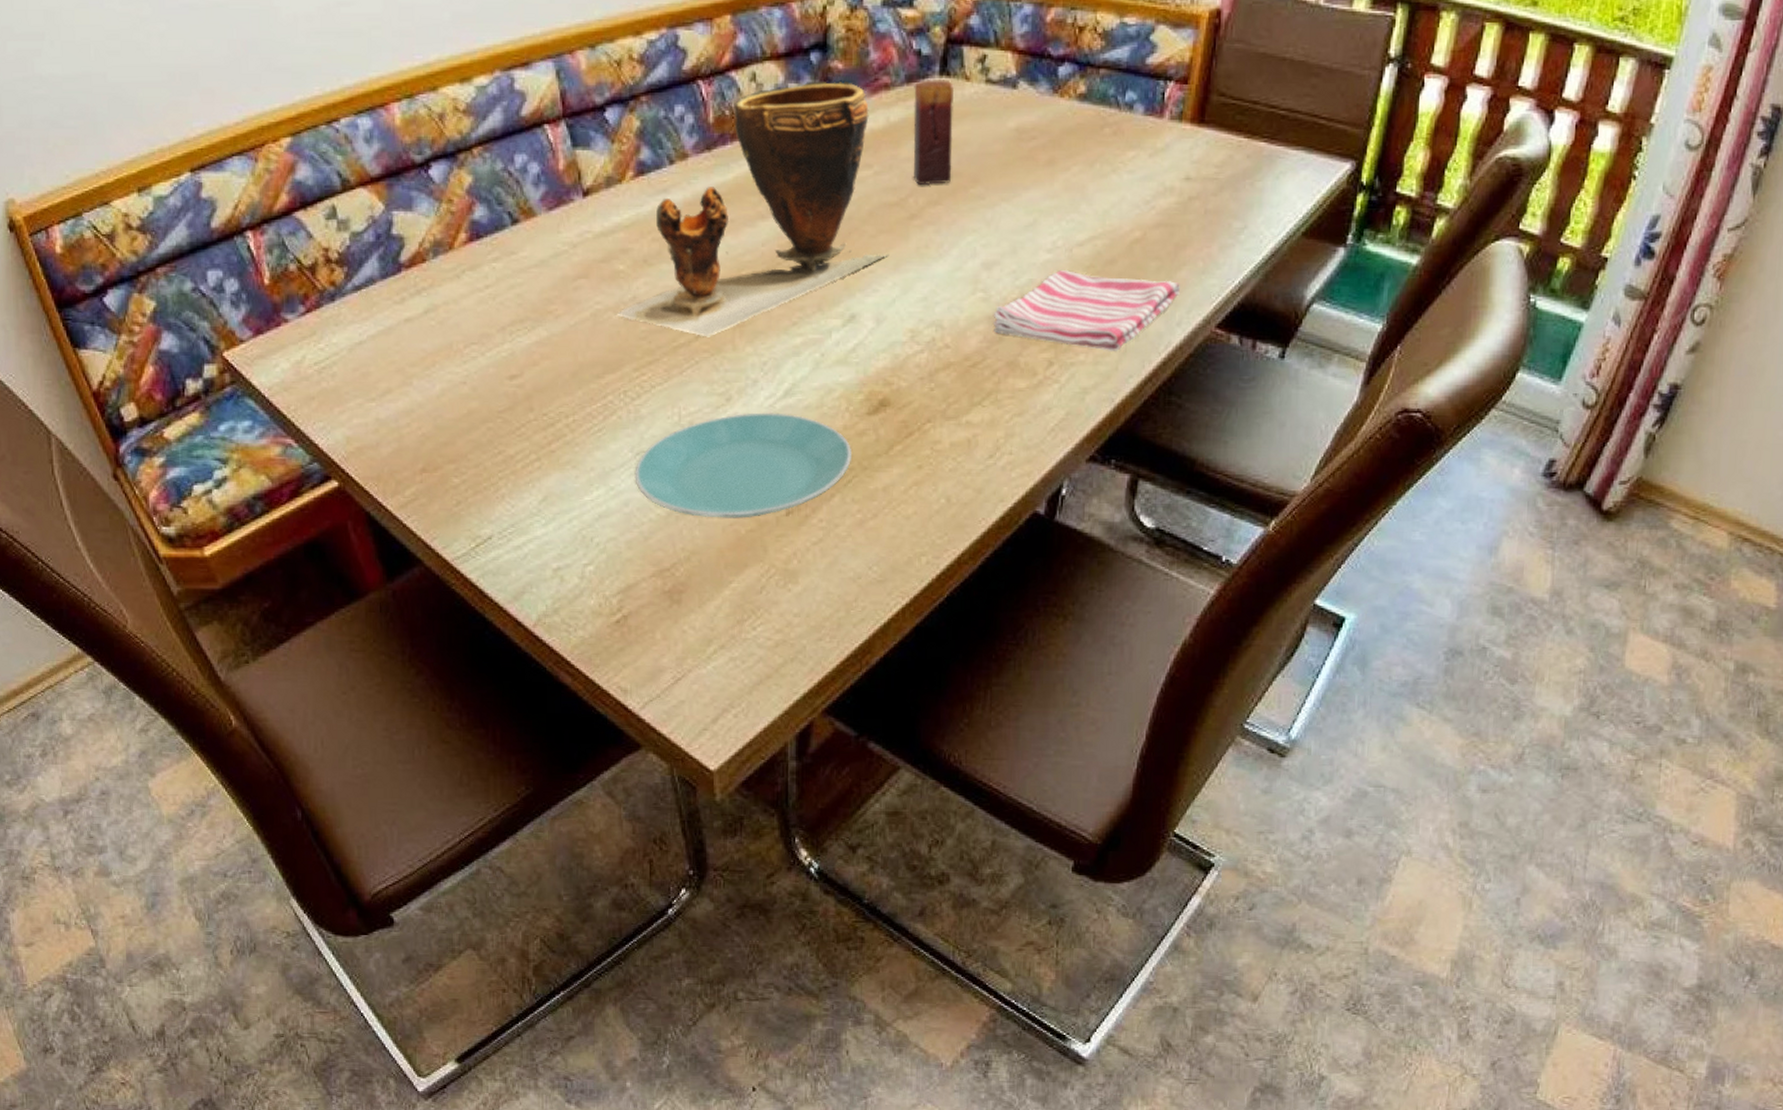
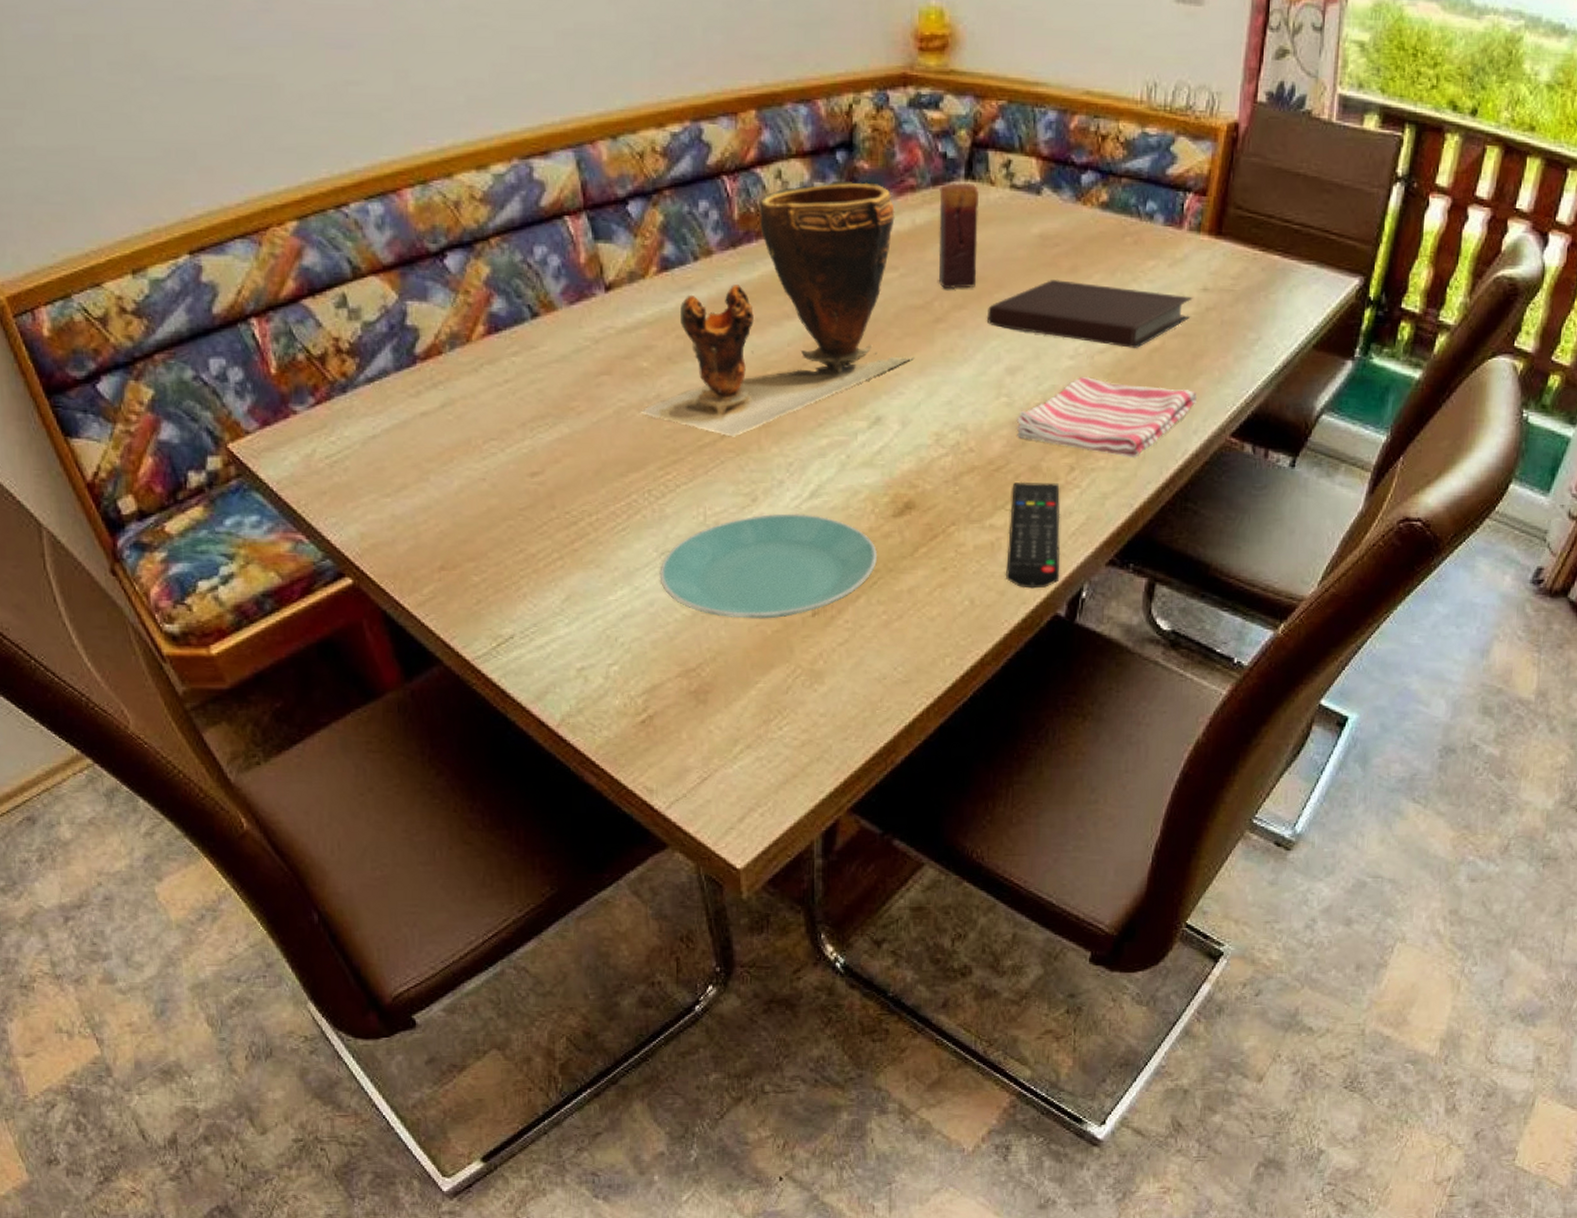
notebook: none [962,173,1175,240] -> present [986,280,1193,348]
remote control: none [982,377,1039,486] -> present [1005,481,1061,589]

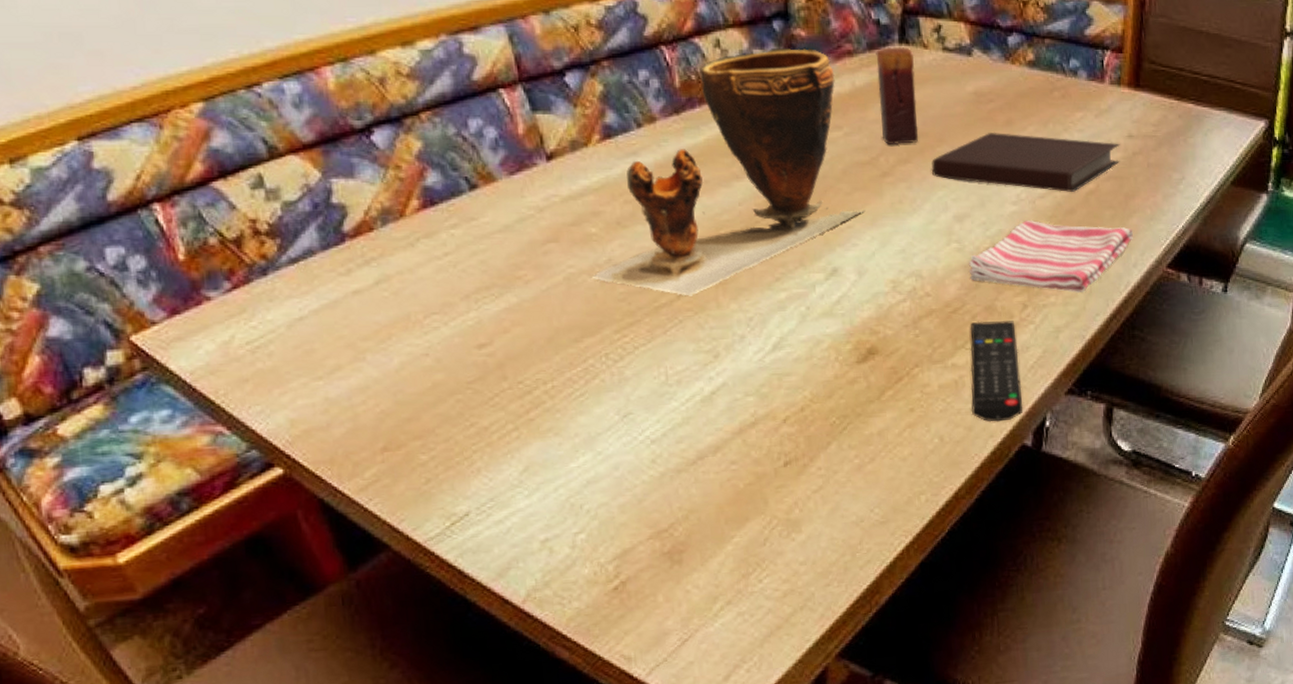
plate: present [659,513,877,619] -> none [622,366,845,475]

